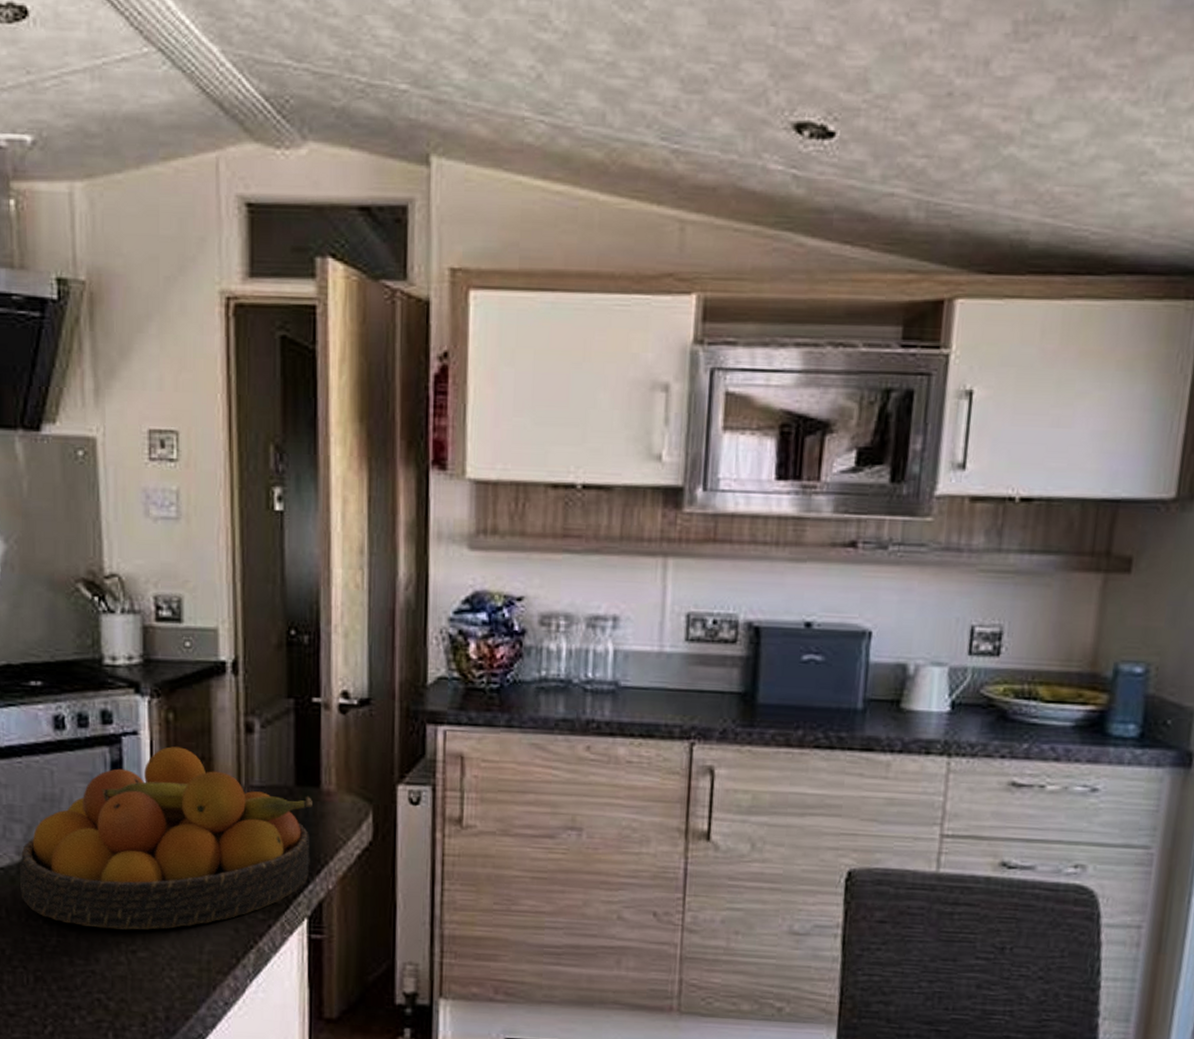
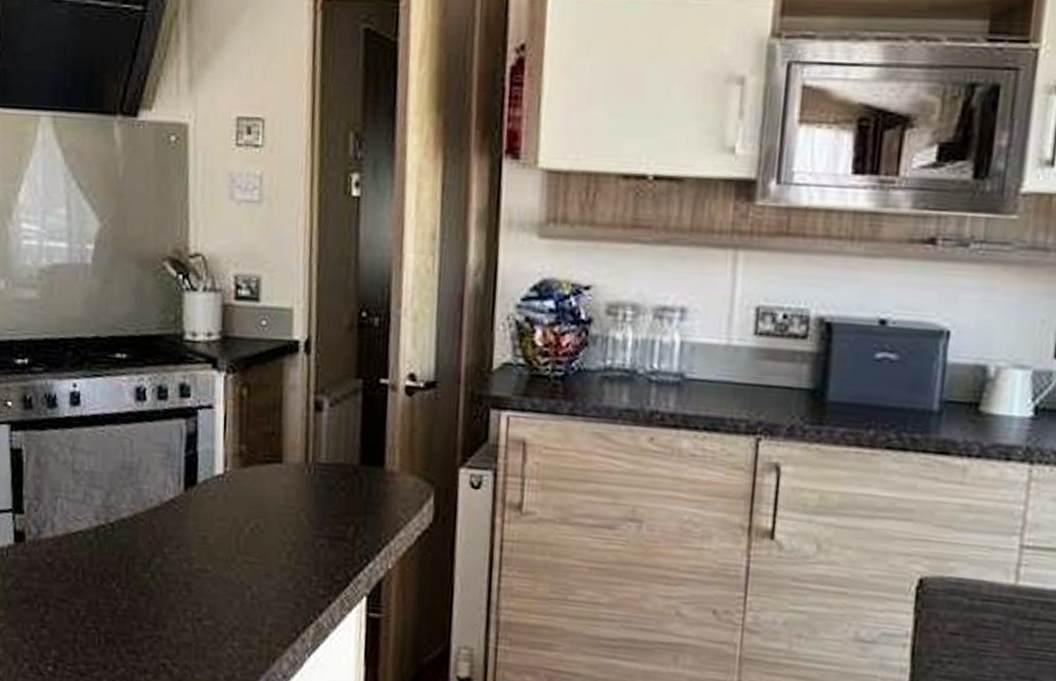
fruit bowl: present [19,746,314,930] -> none [96,421,377,600]

